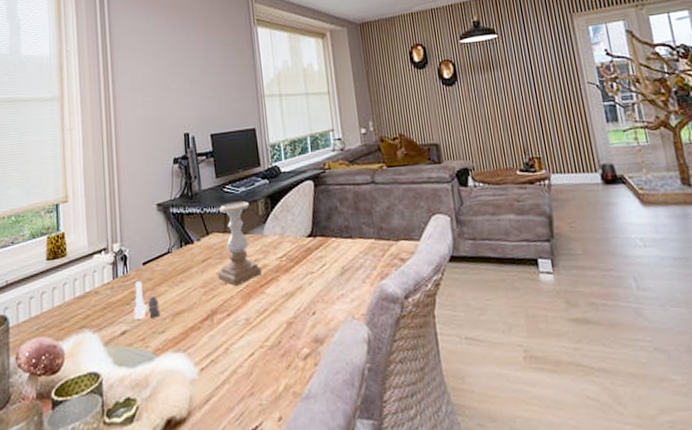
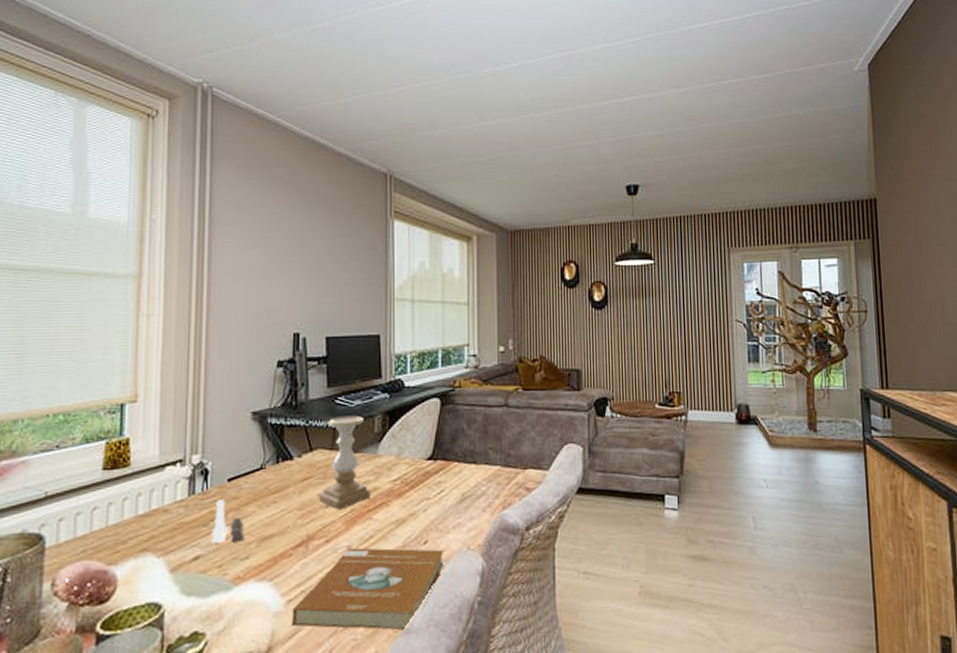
book: none [205,319,332,396] -> present [292,547,444,631]

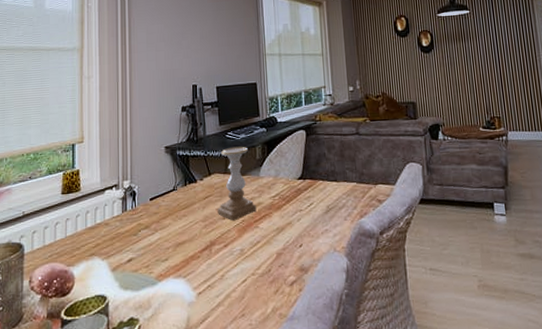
salt and pepper shaker set: present [211,499,244,543] -> none [140,214,163,249]
book: present [292,547,444,631] -> none [202,250,316,317]

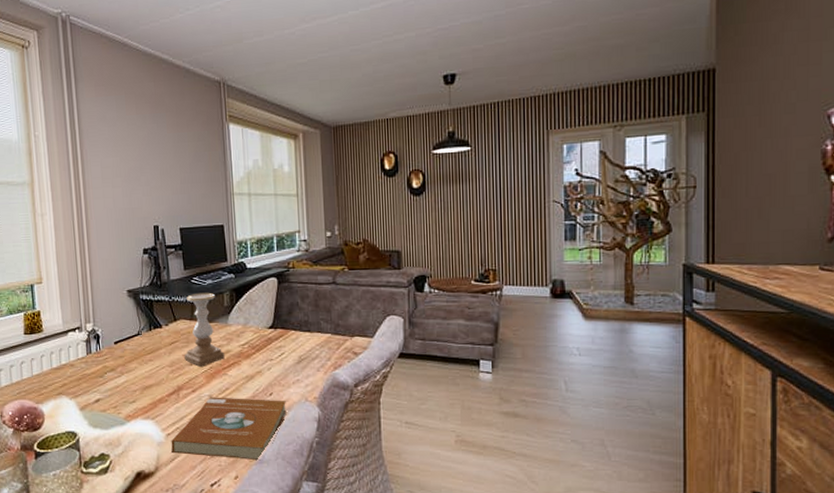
book: none [202,250,316,317] -> present [171,397,287,461]

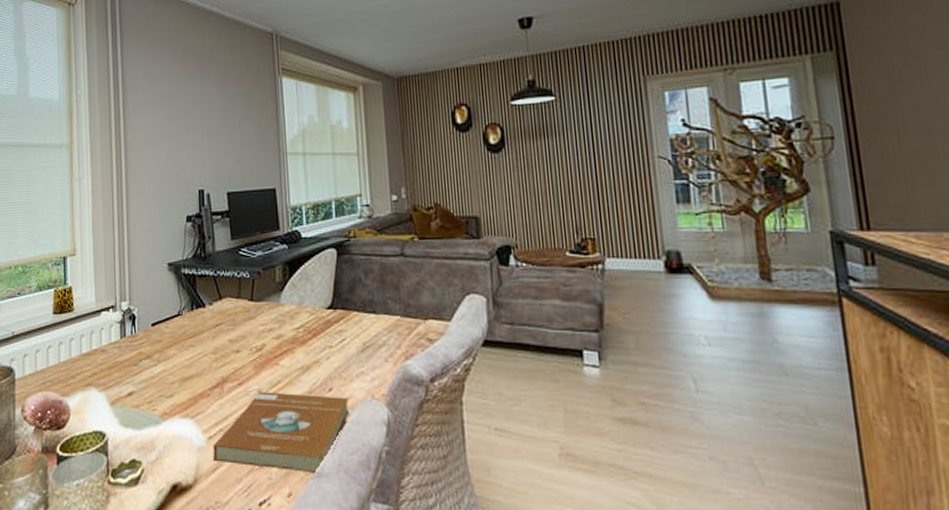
candle holder: present [184,292,225,367] -> none [230,265,277,354]

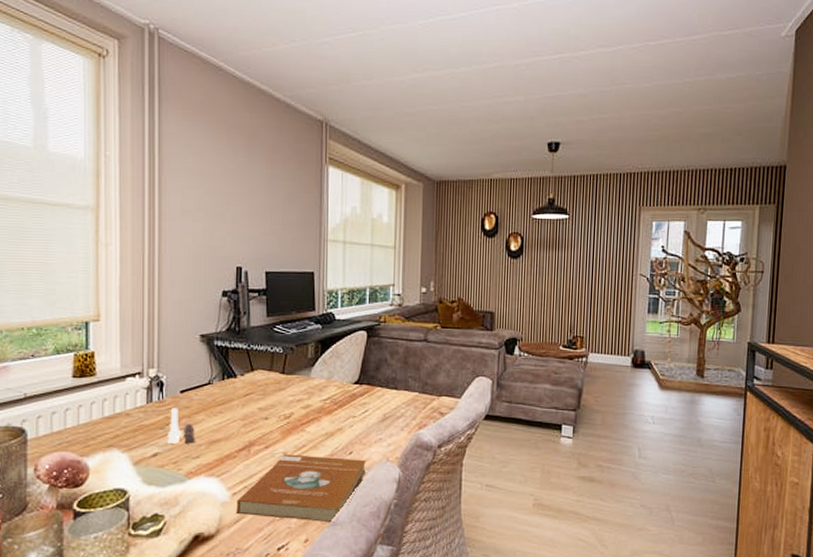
salt and pepper shaker set: none [141,342,168,381] -> present [167,408,195,444]

